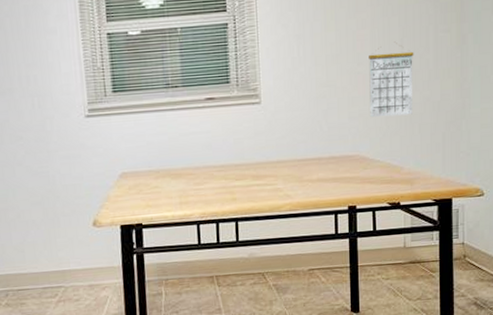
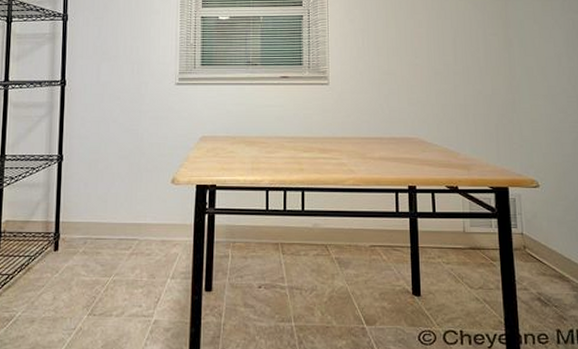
calendar: present [369,41,414,118] -> none [425,40,466,105]

